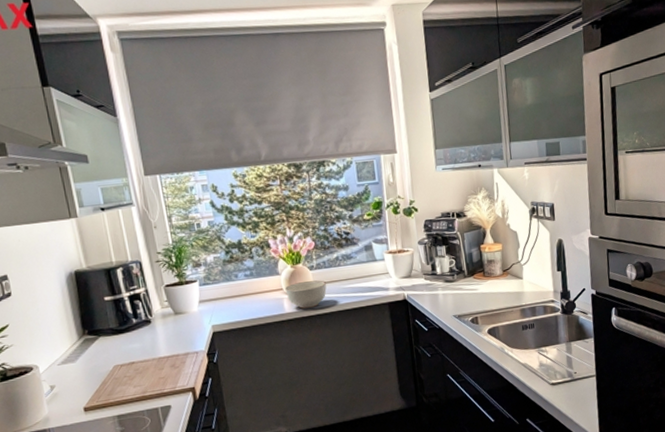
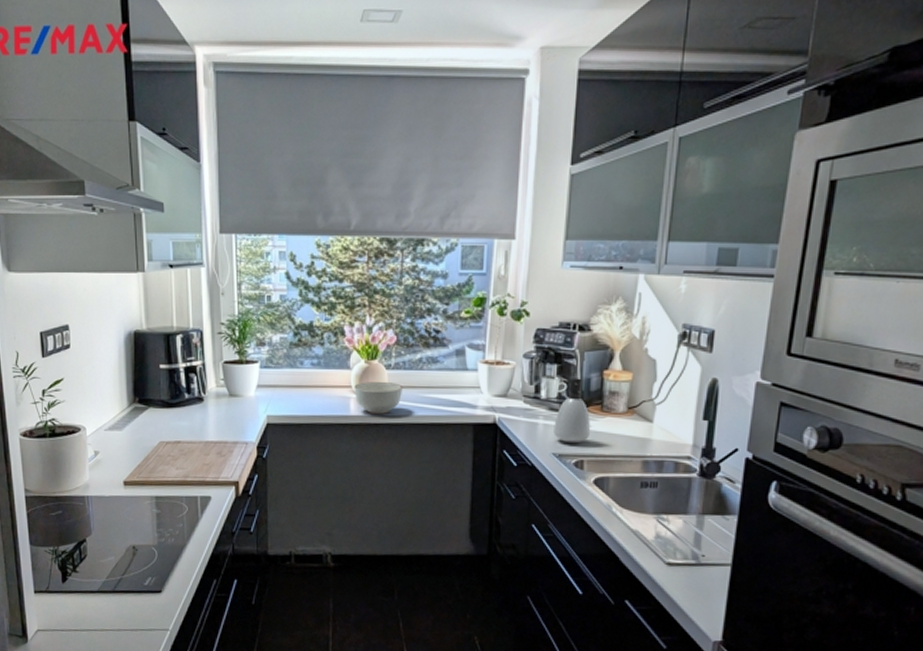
soap dispenser: none [450,254,479,306] -> present [553,378,591,444]

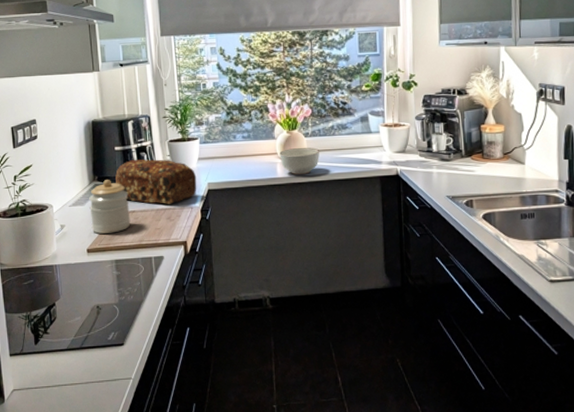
jar: none [128,403,175,465] -> present [89,180,131,234]
bread loaf: none [159,380,254,437] -> present [115,159,197,204]
soap dispenser: present [553,378,591,444] -> none [445,133,476,187]

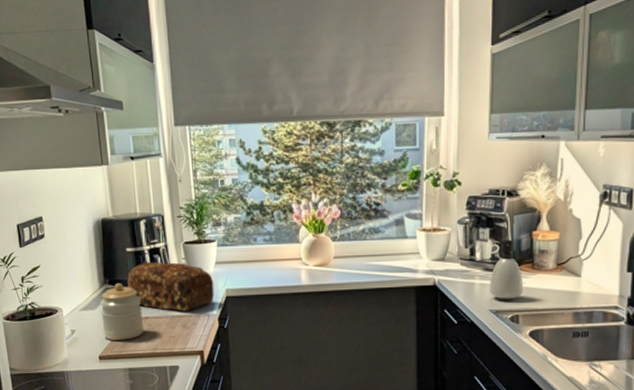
bowl: present [279,148,320,174] -> none [304,253,349,282]
soap dispenser: none [445,133,476,187] -> present [489,240,524,300]

